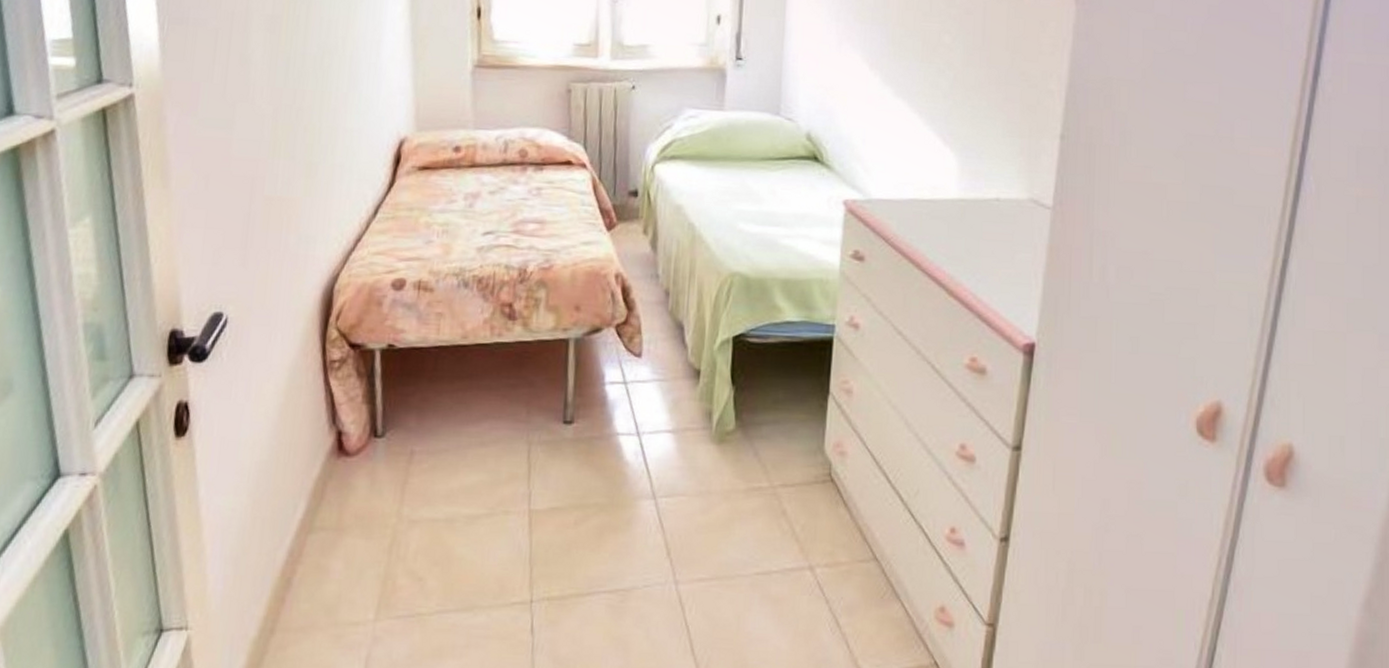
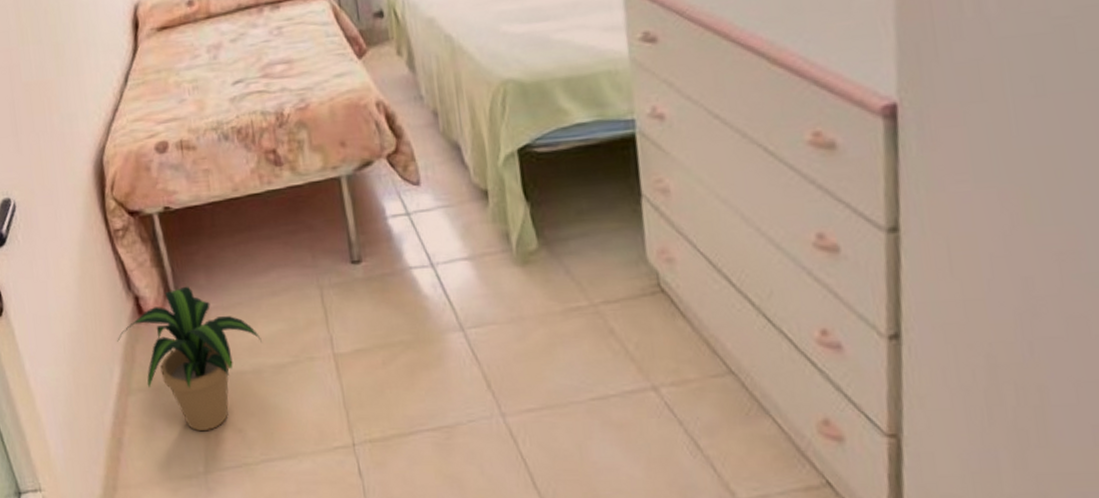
potted plant: none [309,426,461,576] -> present [117,286,262,431]

